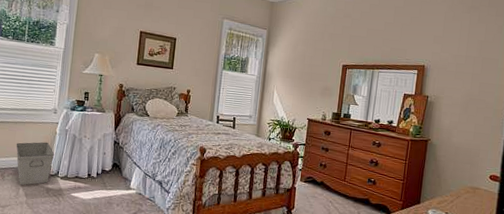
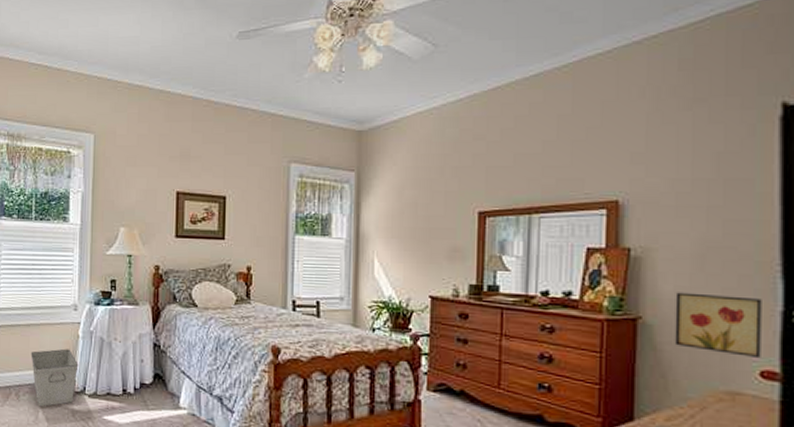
wall art: none [447,125,495,168] -> present [674,292,762,359]

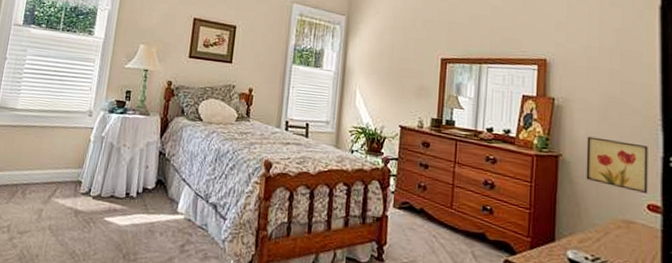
storage bin: present [30,348,79,407] -> none [41,151,87,206]

